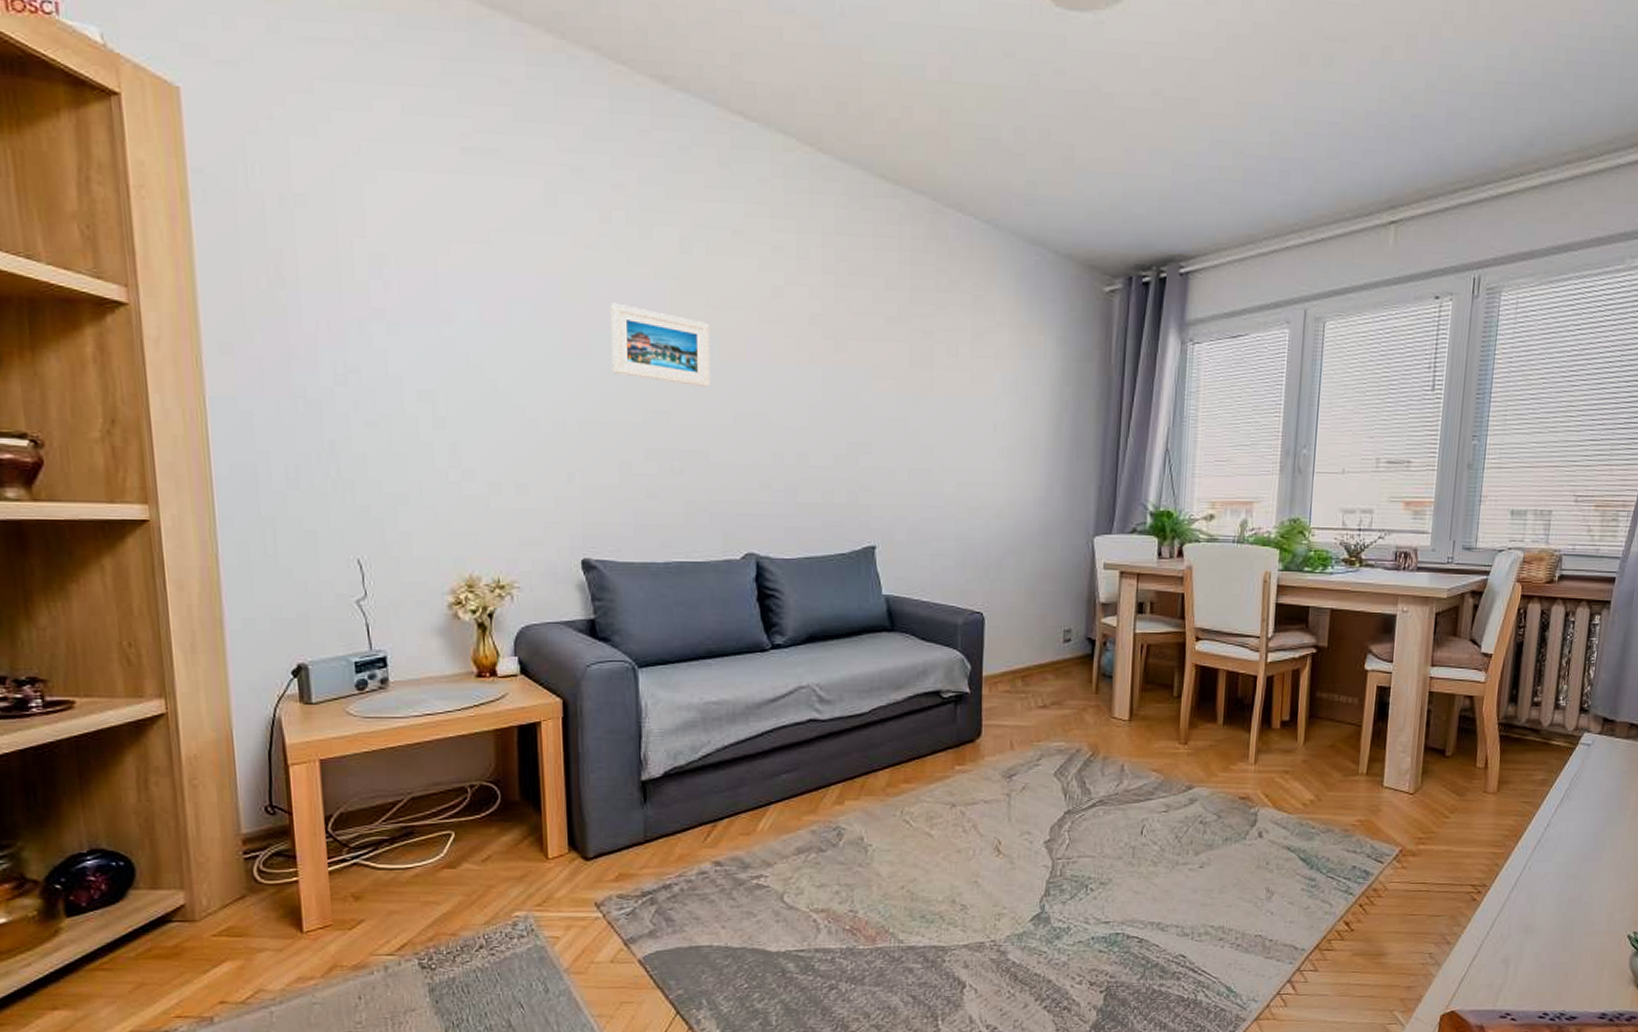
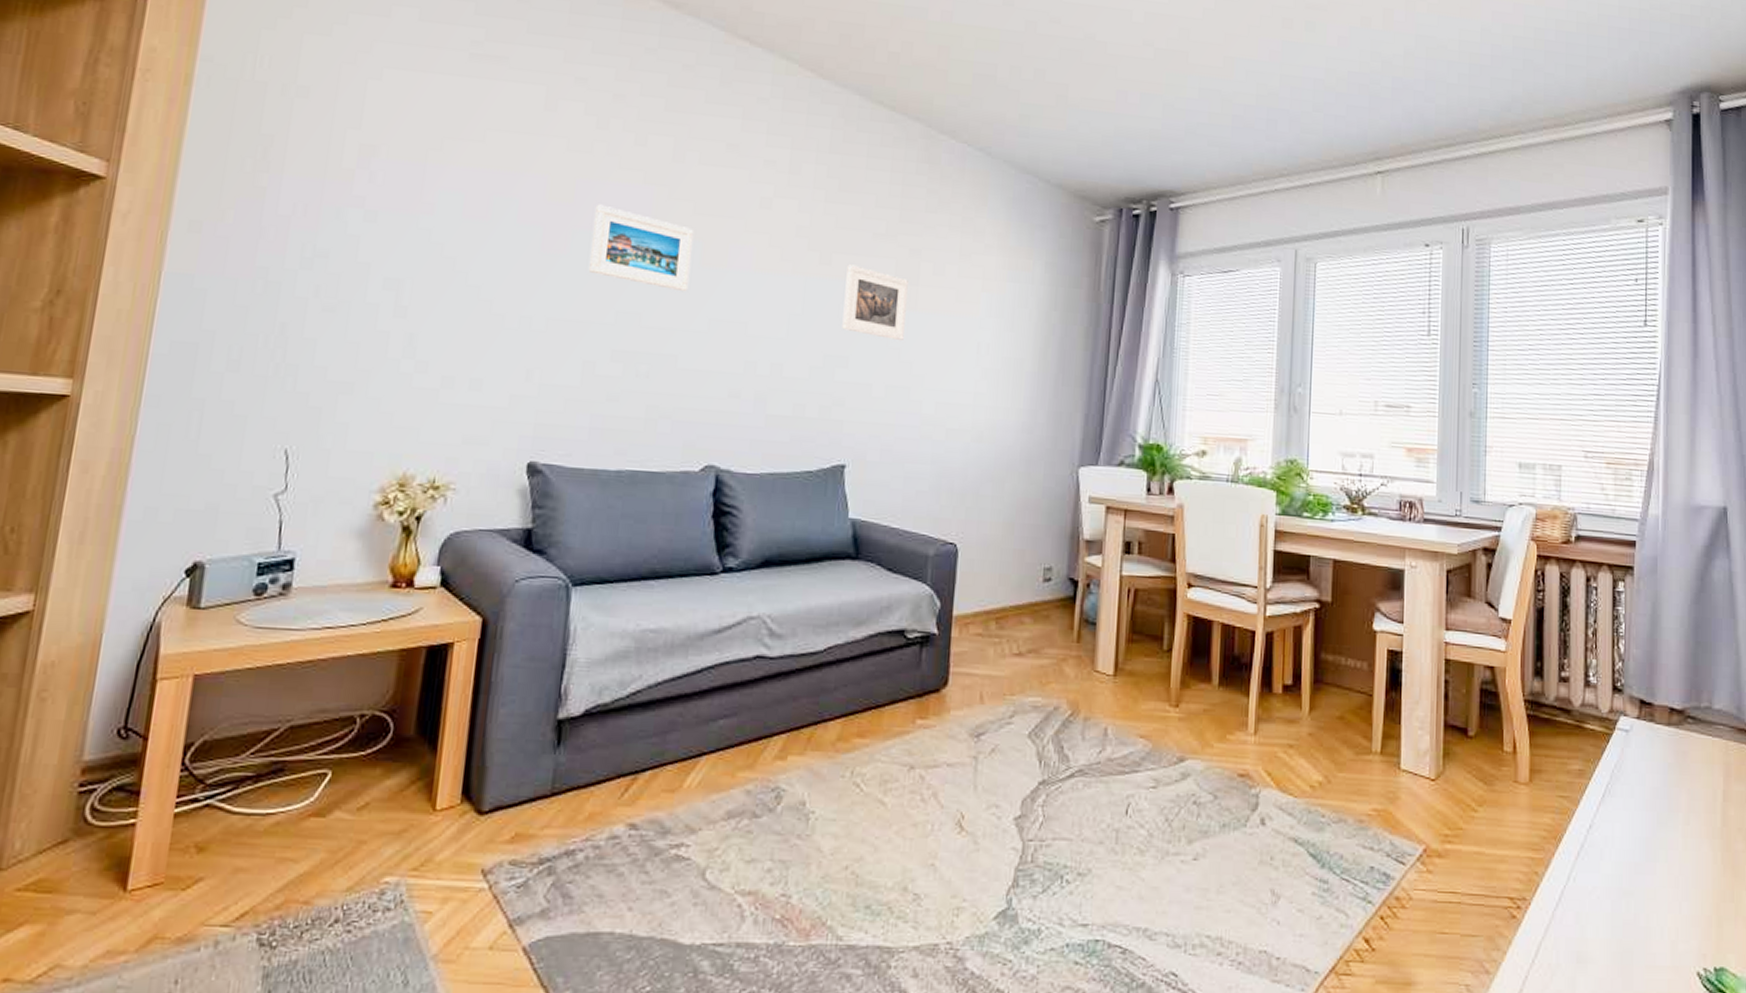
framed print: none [862,351,923,425] -> present [842,264,908,342]

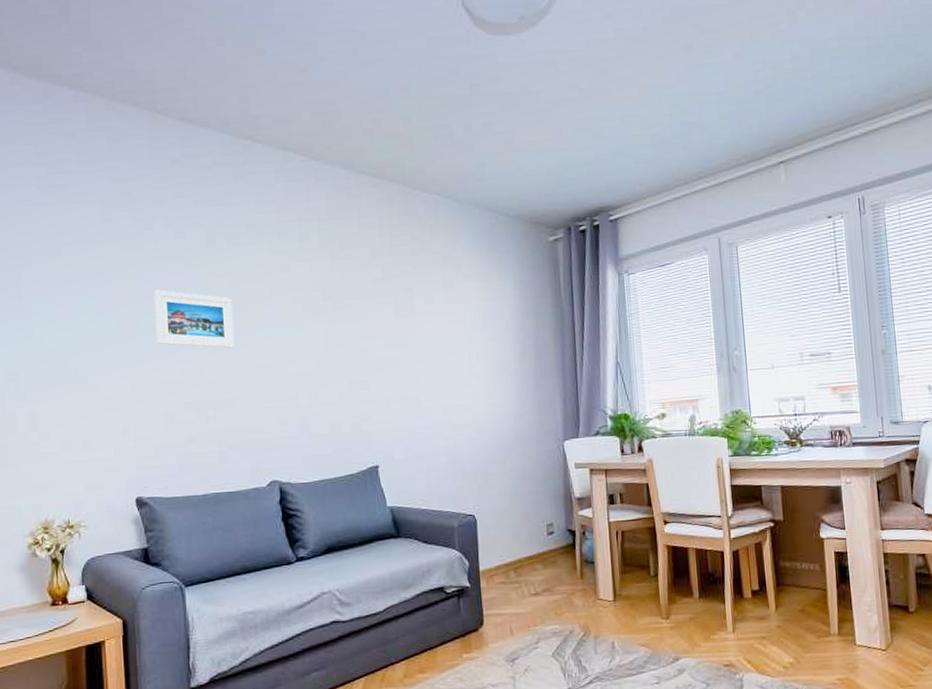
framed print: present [842,264,908,342] -> none [356,307,409,362]

